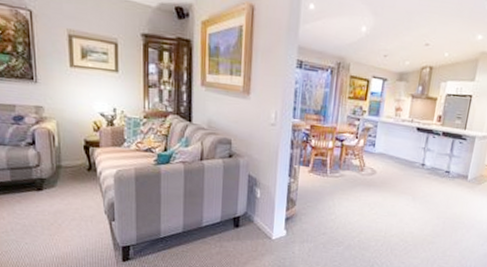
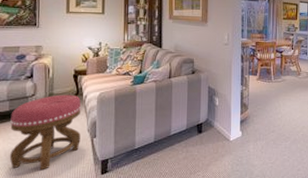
ottoman: none [13,168,97,251] -> present [9,94,82,171]

